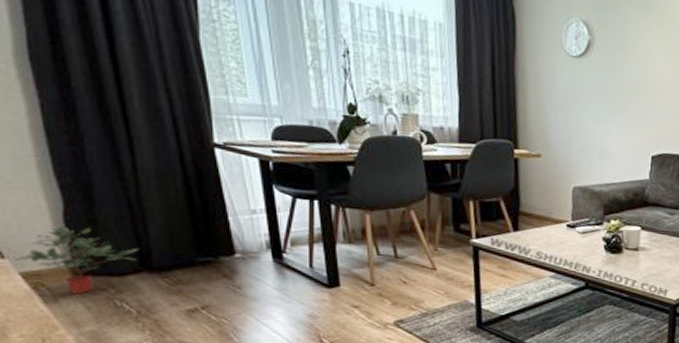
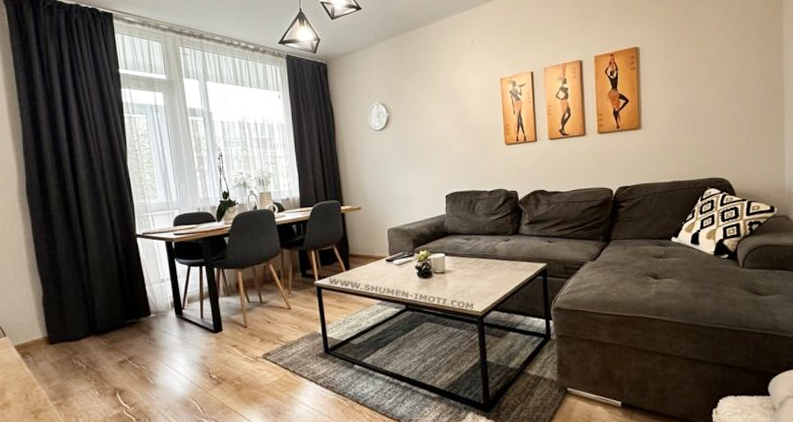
potted plant: present [15,226,140,294] -> none [12,307,89,358]

